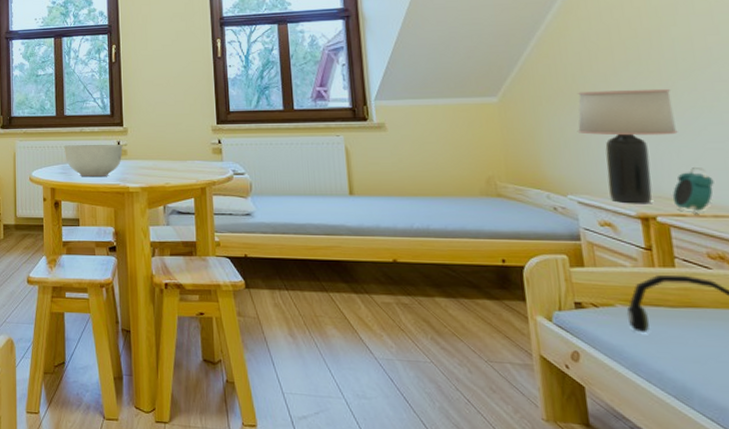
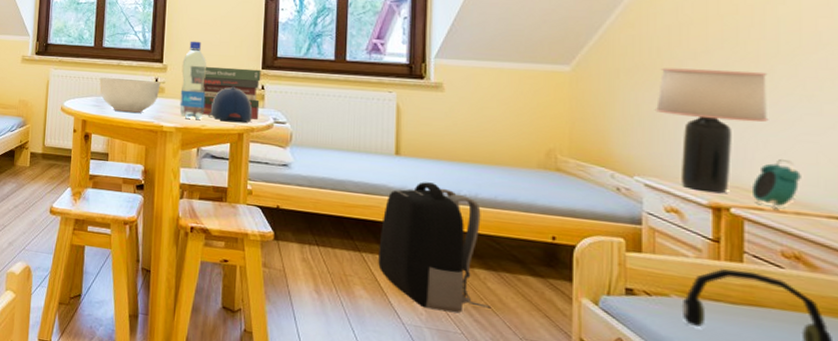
bottle: none [141,102,167,178] -> present [179,41,207,119]
books: none [163,125,219,173] -> present [202,66,261,120]
cap: none [171,143,213,178] -> present [209,86,253,123]
backpack: none [344,218,456,342] -> present [378,182,492,313]

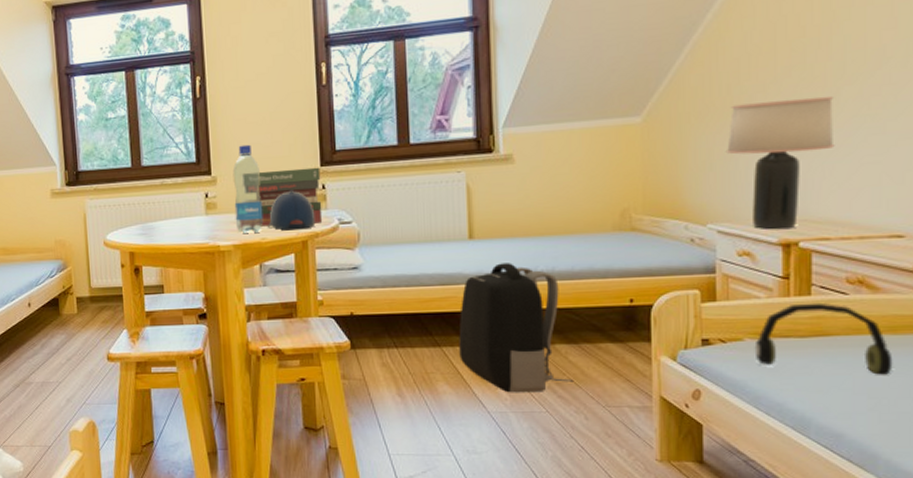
bowl: present [99,77,161,113] -> none [142,197,212,236]
alarm clock: present [751,159,801,209] -> none [818,185,865,236]

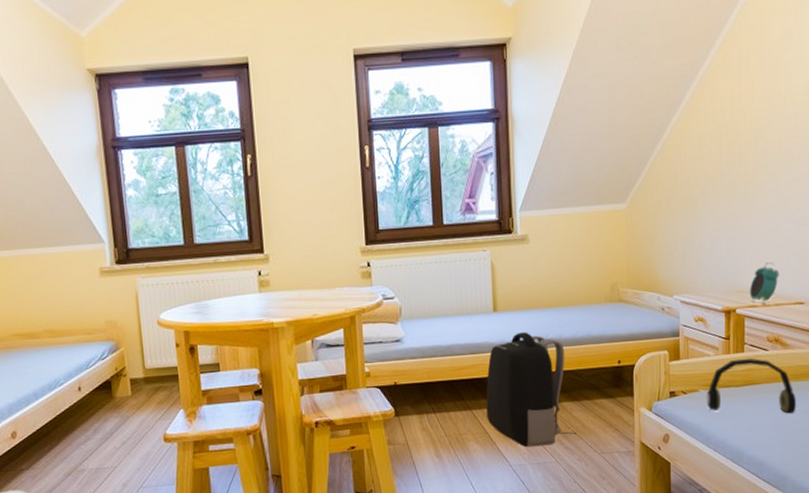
bottle: present [232,144,264,233] -> none [284,223,314,310]
books: present [259,167,323,227] -> none [309,246,368,303]
cap: present [268,190,316,231] -> none [318,267,362,307]
table lamp: present [725,95,835,230] -> none [686,189,760,299]
alarm clock: none [818,185,865,236] -> present [749,262,779,304]

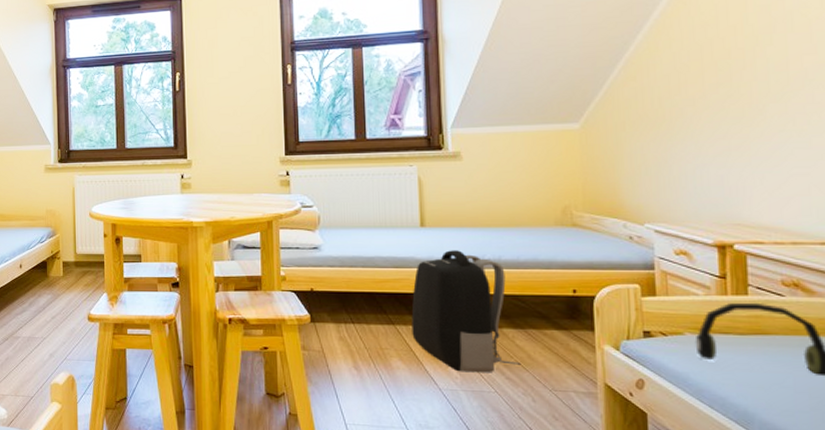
alarm clock: present [749,262,779,304] -> none [751,194,796,241]

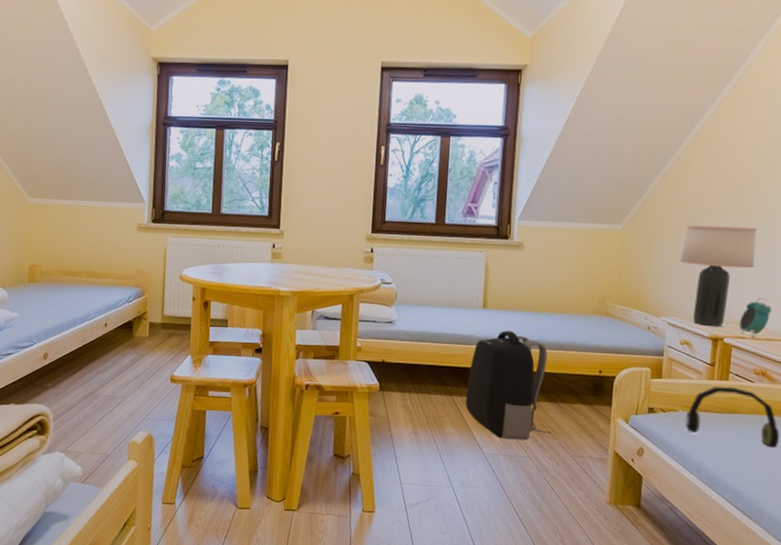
table lamp: none [659,111,764,232] -> present [679,225,757,327]
alarm clock: none [751,194,796,241] -> present [739,298,772,337]

